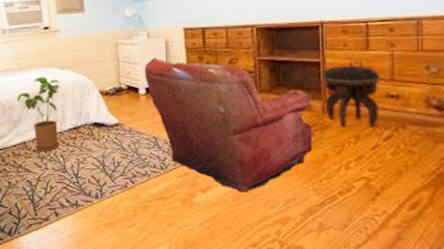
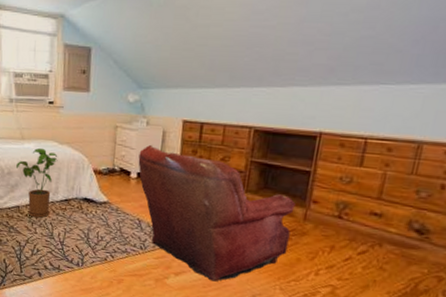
footstool: present [322,65,380,127] -> none [306,178,368,240]

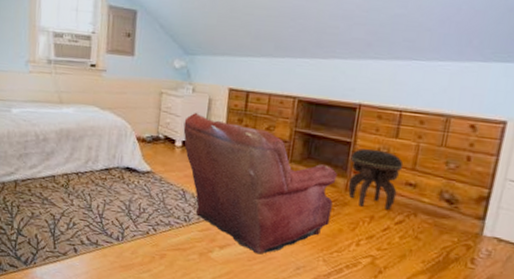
house plant: present [16,147,58,218] -> none [53,112,99,189]
footstool: none [306,178,368,240] -> present [348,148,404,210]

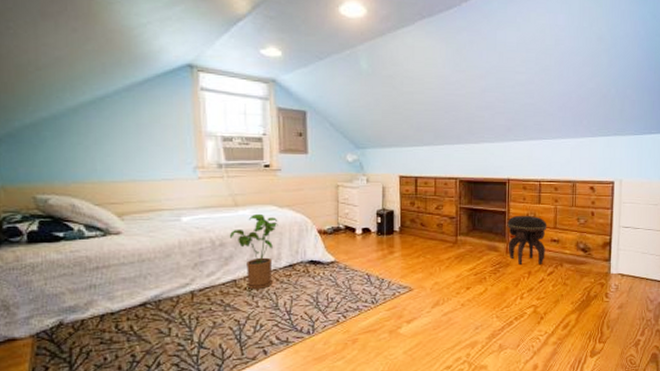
house plant: none [53,112,99,189] -> present [230,213,278,290]
armchair: present [183,112,337,255] -> none [362,200,498,322]

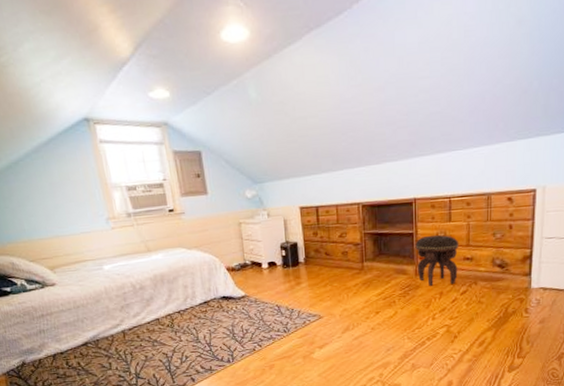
house plant: present [230,213,278,290] -> none [147,256,191,327]

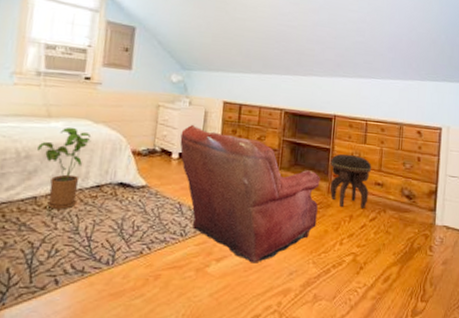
house plant: none [147,256,191,327] -> present [38,126,92,210]
armchair: none [266,234,407,346] -> present [180,124,320,263]

